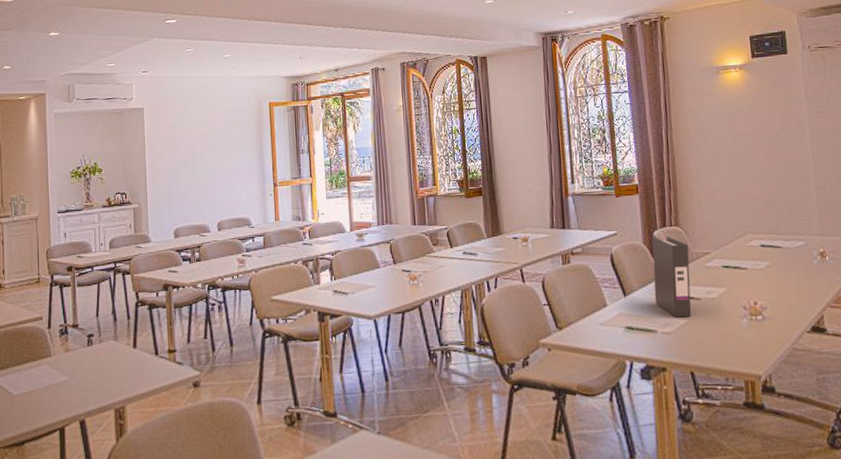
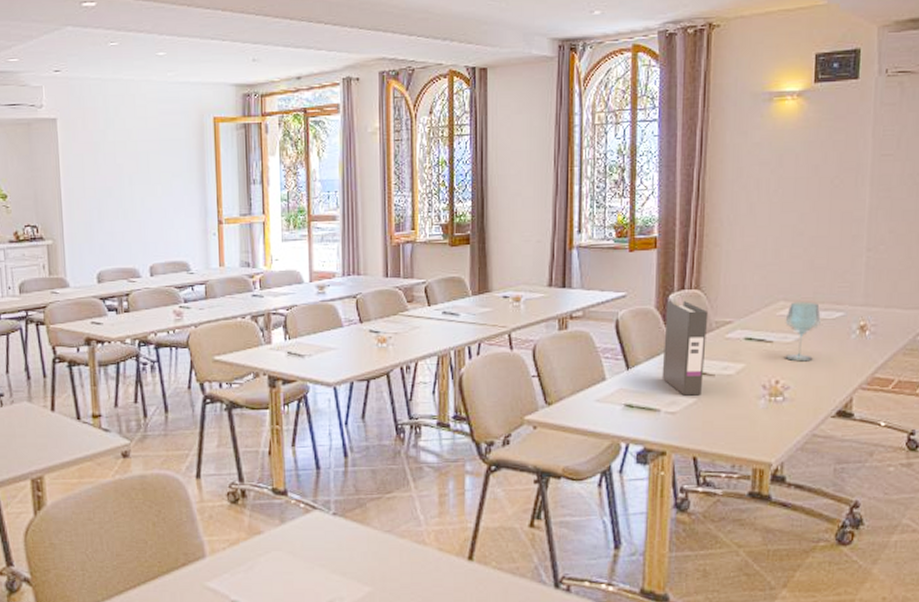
wine glass: none [755,233,786,285] -> present [785,301,821,362]

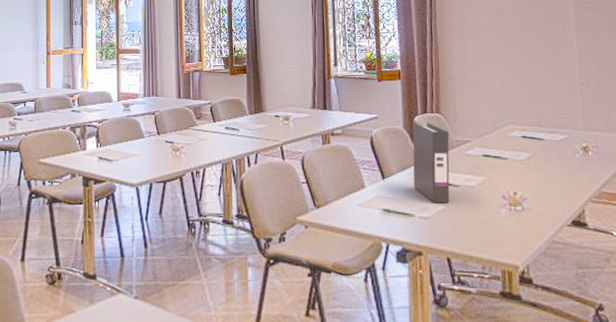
wine glass: present [785,301,821,362] -> none [516,125,548,177]

